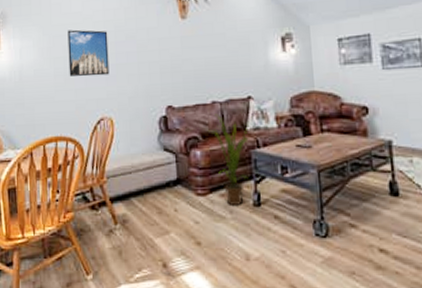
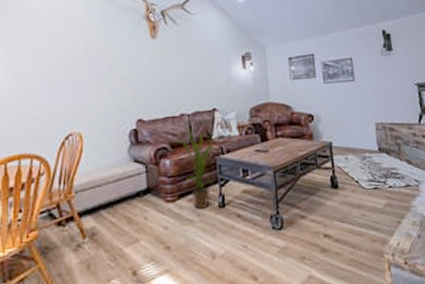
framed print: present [67,29,110,77] -> none [34,46,79,93]

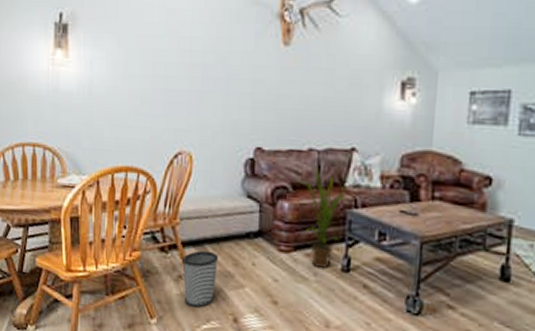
wastebasket: none [80,215,114,272] -> present [182,250,219,308]

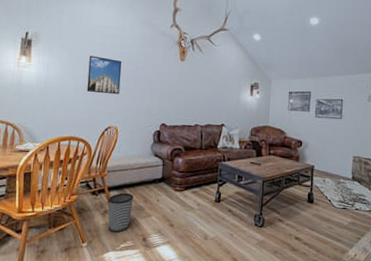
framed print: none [146,43,194,103] -> present [86,55,122,95]
house plant: present [299,163,355,269] -> none [189,134,224,201]

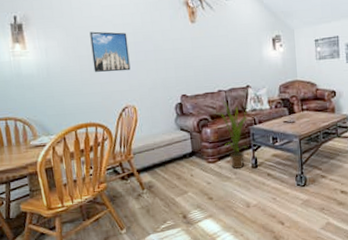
wastebasket: present [108,192,134,233] -> none [139,172,167,215]
house plant: none [189,134,224,201] -> present [215,100,251,170]

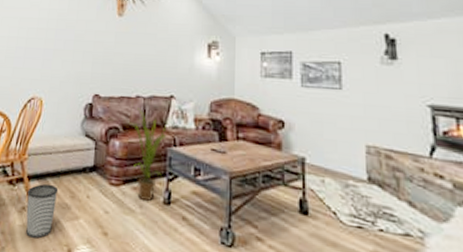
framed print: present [89,31,131,72] -> none [10,13,51,58]
wastebasket: none [139,172,167,215] -> present [26,183,59,239]

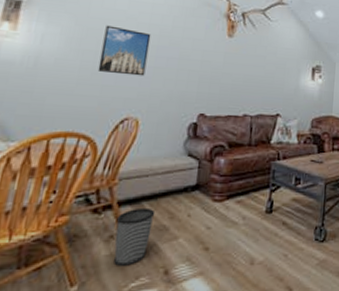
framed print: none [10,13,51,58] -> present [97,25,151,76]
house plant: present [128,108,174,202] -> none [234,126,279,213]

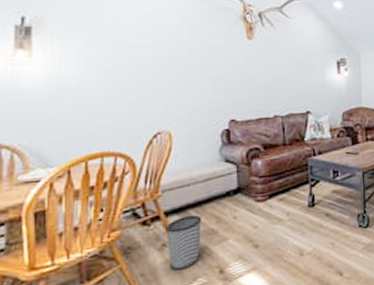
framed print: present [97,25,151,76] -> none [122,41,170,90]

